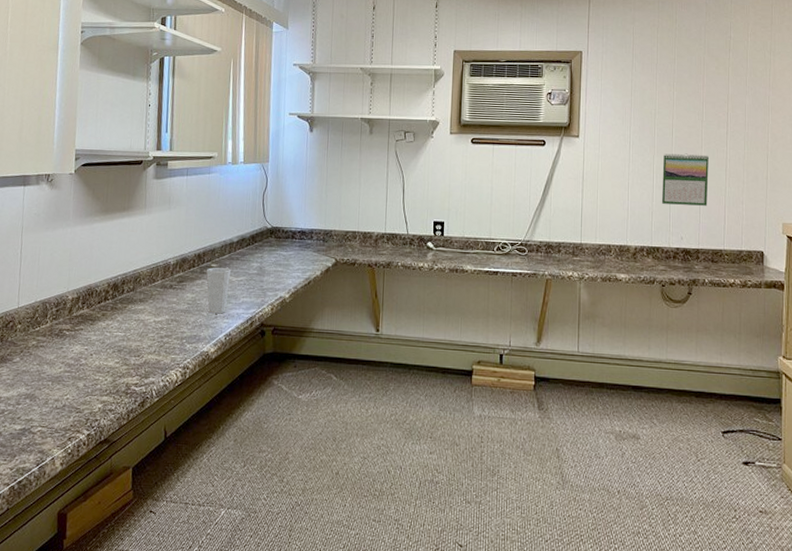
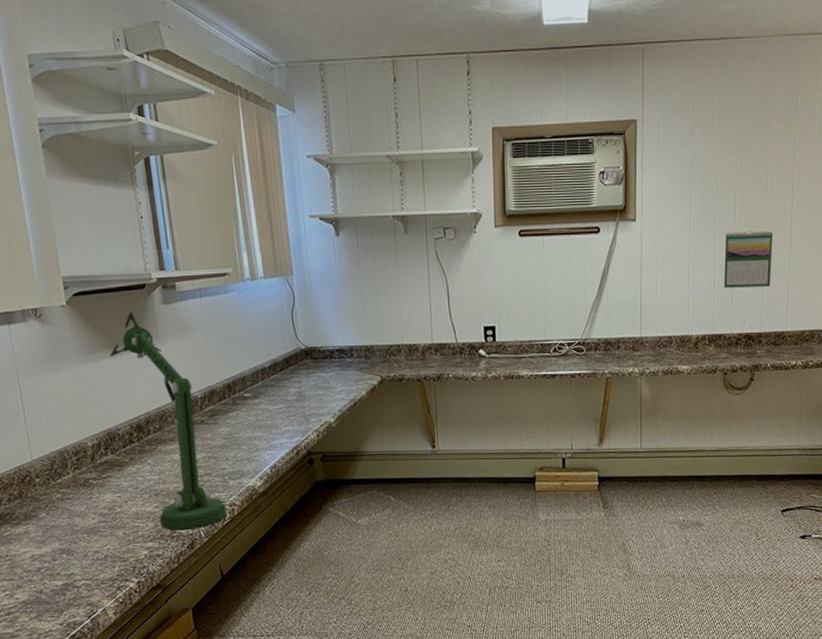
desk lamp: none [102,183,181,389] -> present [110,312,228,531]
cup: present [206,267,231,314] -> none [240,396,268,446]

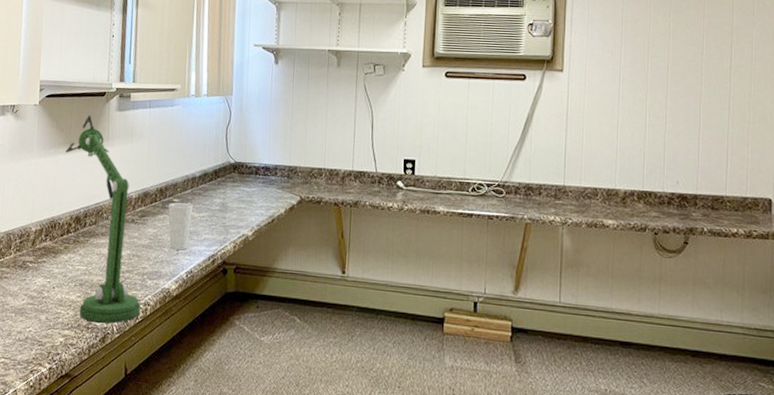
cup: none [240,396,268,446] -> present [168,202,193,251]
calendar: present [723,231,773,288] -> none [654,90,709,148]

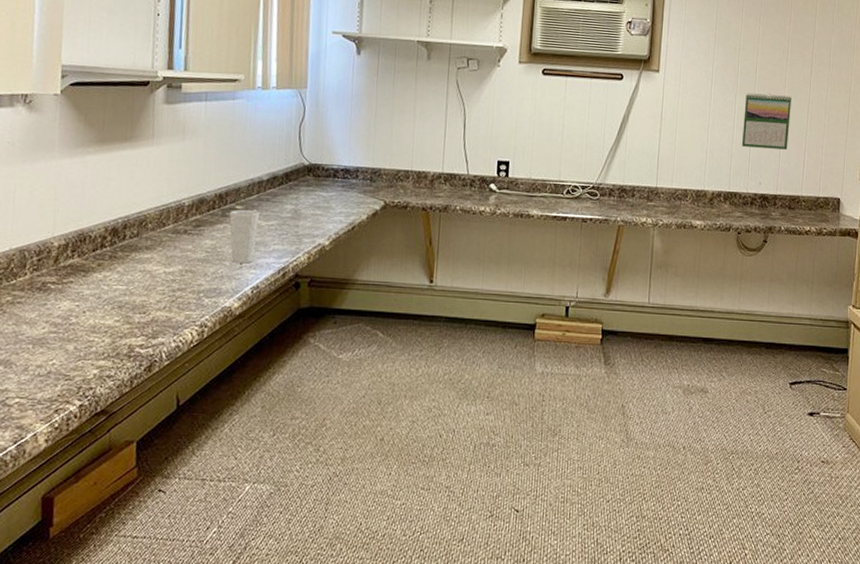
desk lamp: present [65,115,142,324] -> none [97,108,197,351]
calendar: none [654,90,709,148] -> present [741,93,791,150]

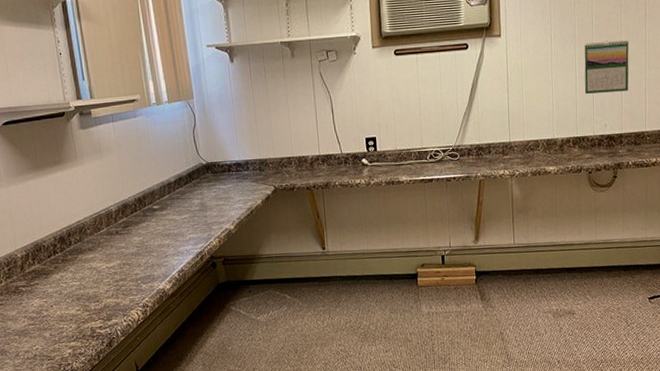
cup: present [229,209,259,264] -> none [149,207,175,253]

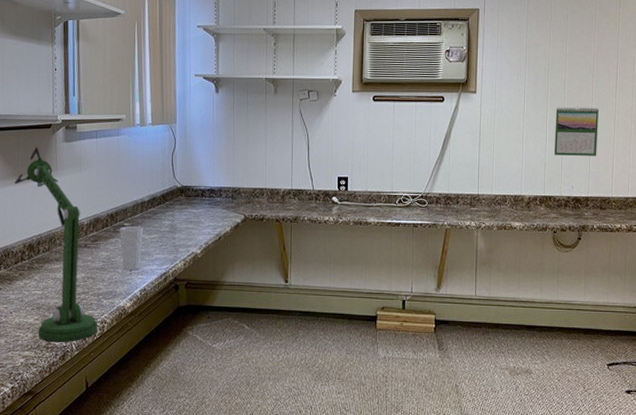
desk lamp: none [35,137,141,332] -> present [14,147,99,343]
cup: none [149,207,175,253] -> present [120,225,143,271]

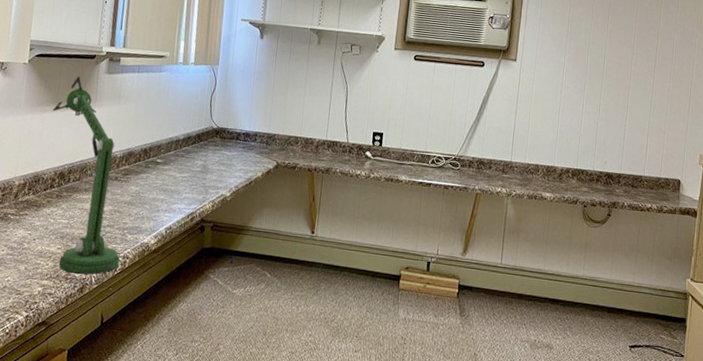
cup: present [120,225,143,271] -> none [150,162,175,208]
calendar: present [553,106,599,156] -> none [589,82,636,134]

